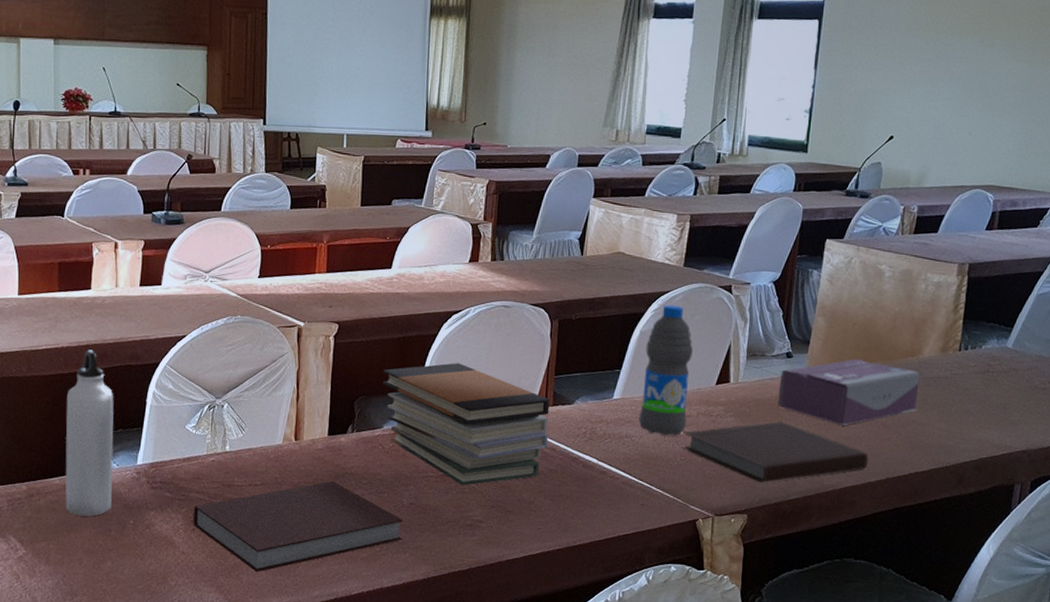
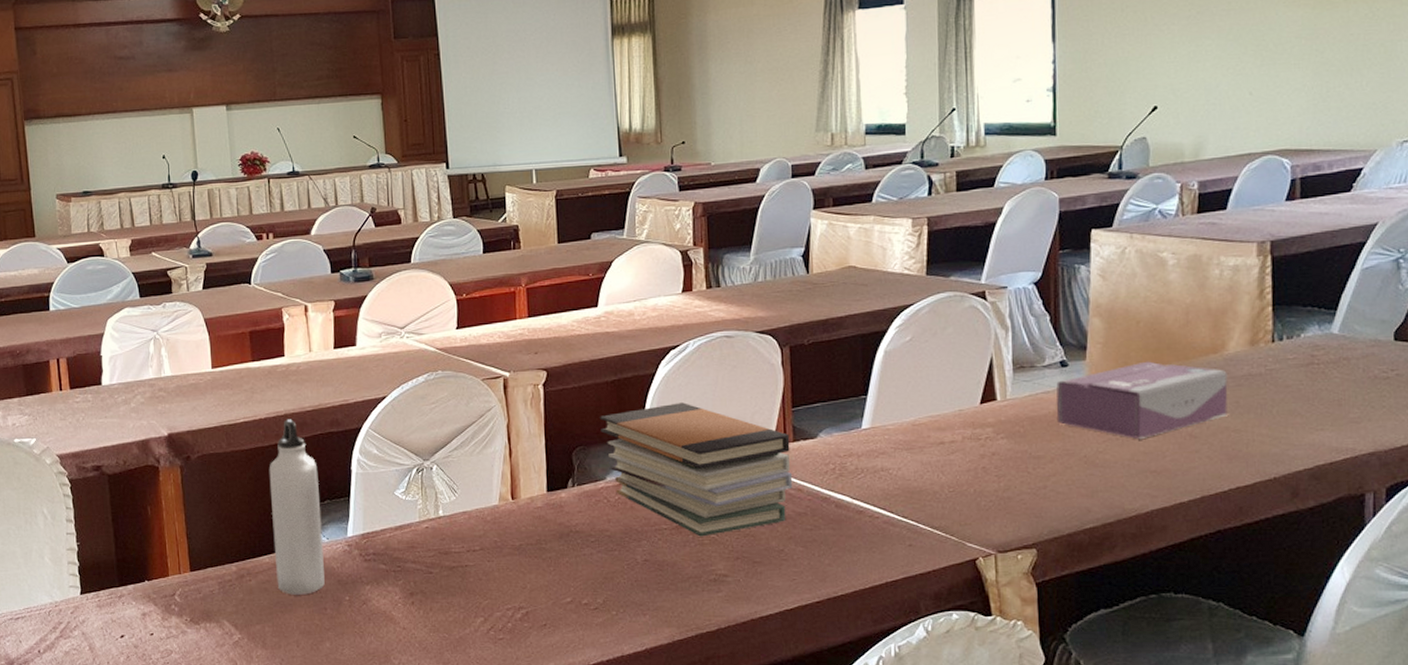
notebook: present [193,480,403,572] -> none [410,540,640,645]
water bottle: present [638,305,693,435] -> none [893,319,951,465]
notebook: present [682,421,869,483] -> none [948,440,1177,511]

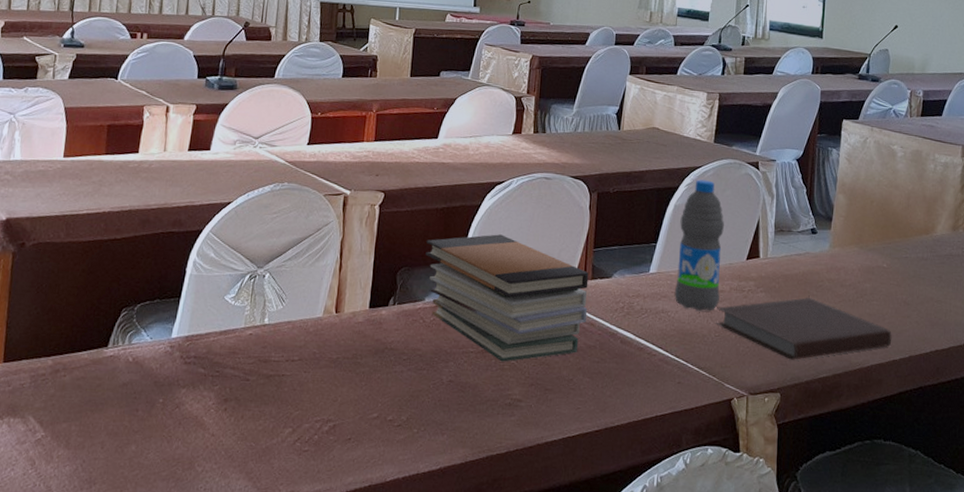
water bottle: present [269,419,325,595] -> none [92,215,153,394]
water bottle: none [893,319,951,465] -> present [674,179,724,311]
notebook: none [948,440,1177,511] -> present [716,297,892,360]
tissue box: present [1056,361,1228,439] -> none [805,235,935,302]

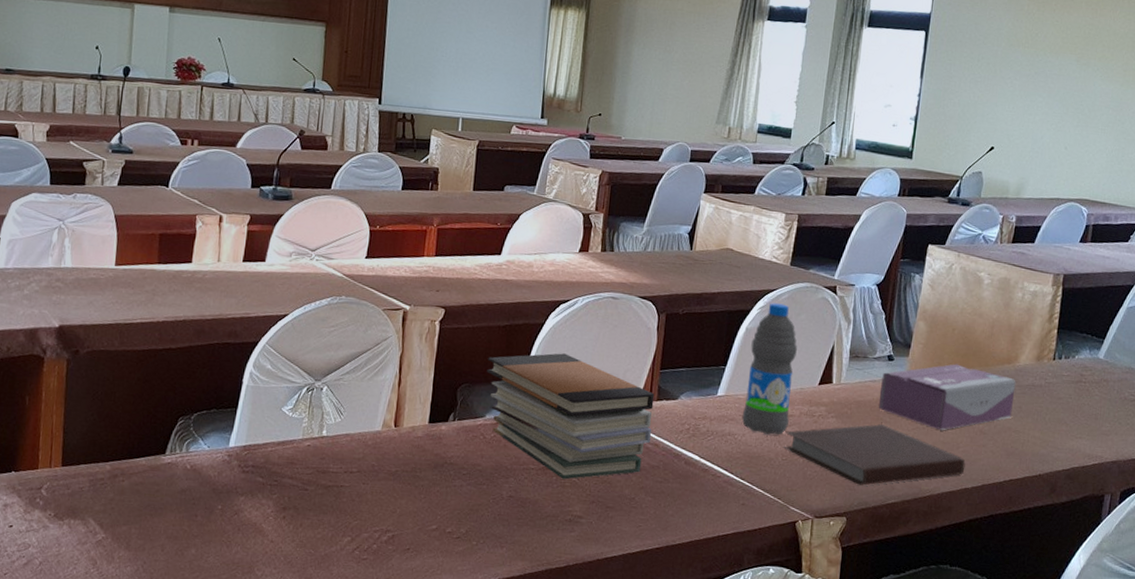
tissue box: none [805,235,935,302] -> present [878,364,1016,430]

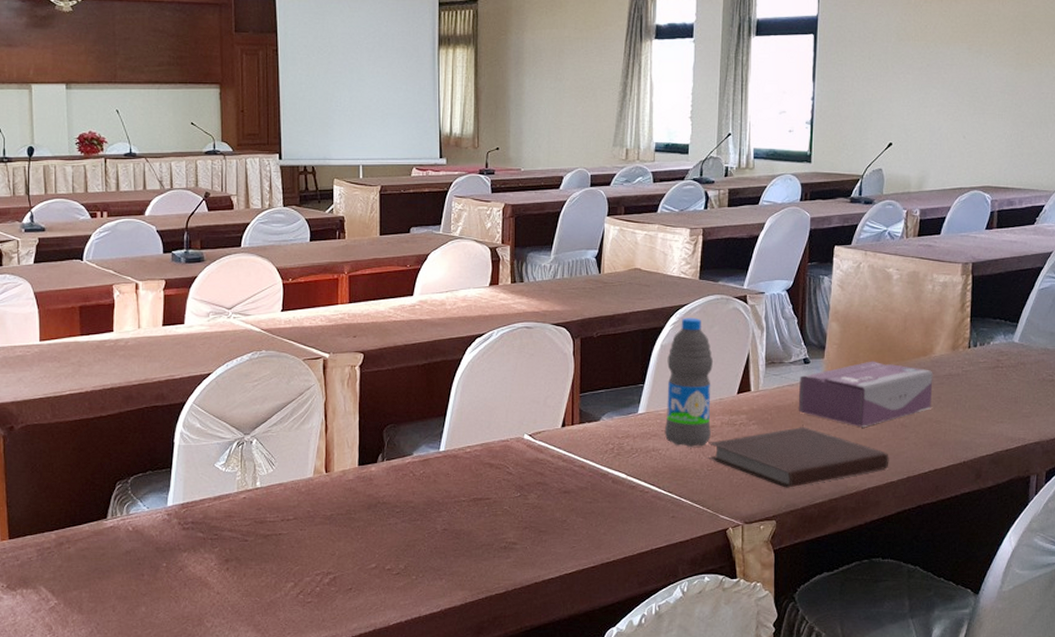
book stack: present [487,353,655,480] -> none [410,386,577,508]

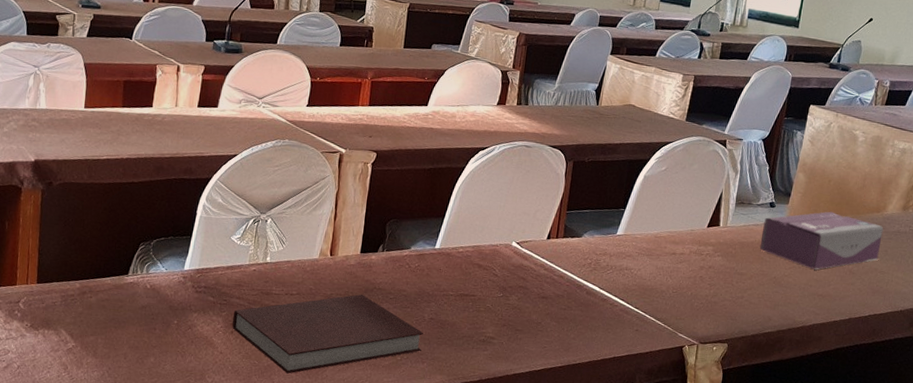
notebook: none [226,511,438,608] -> present [232,294,423,374]
water bottle: present [664,318,713,447] -> none [638,154,690,270]
notebook: present [708,427,889,488] -> none [674,263,836,317]

